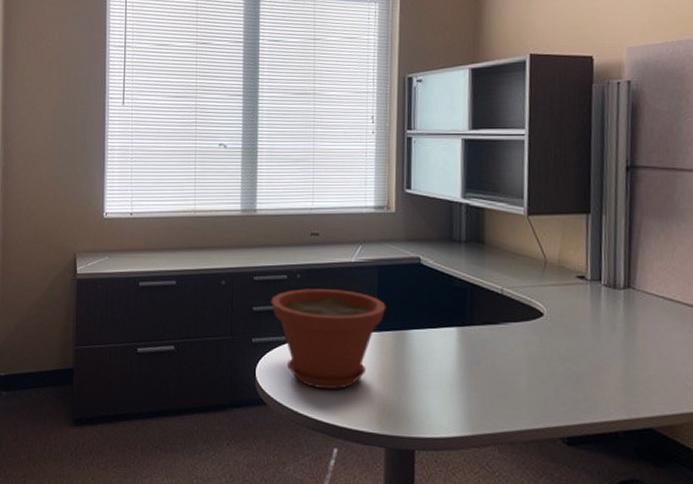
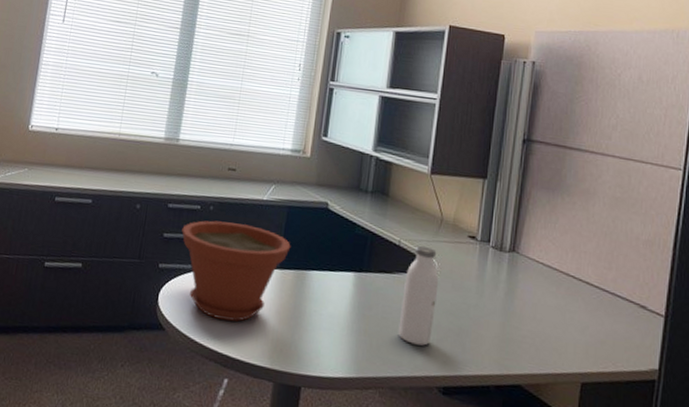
water bottle: none [511,291,550,396] -> present [398,245,439,346]

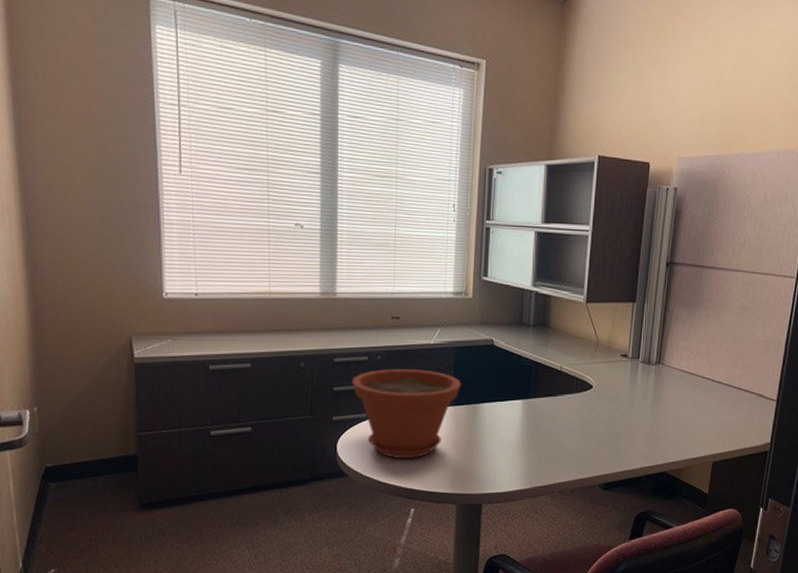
water bottle: present [398,245,439,346] -> none [564,368,597,453]

